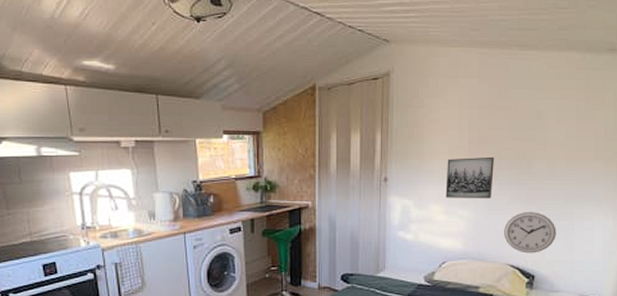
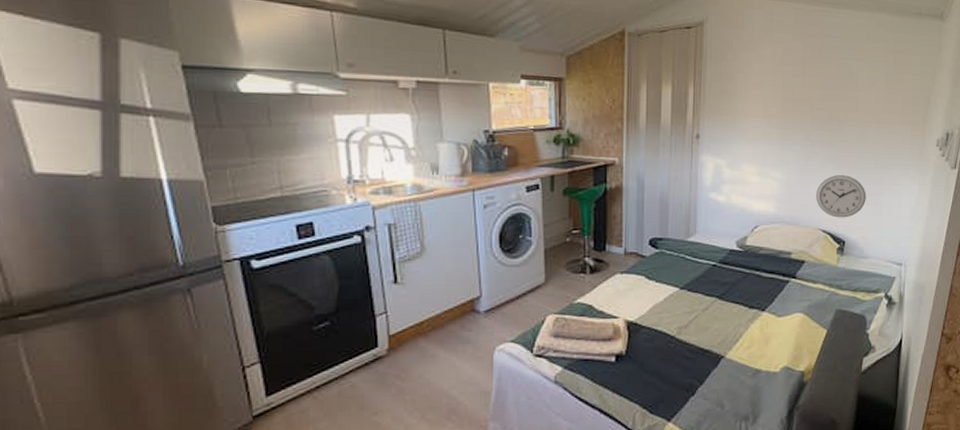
wall art: present [445,156,494,199] -> none [759,116,807,161]

